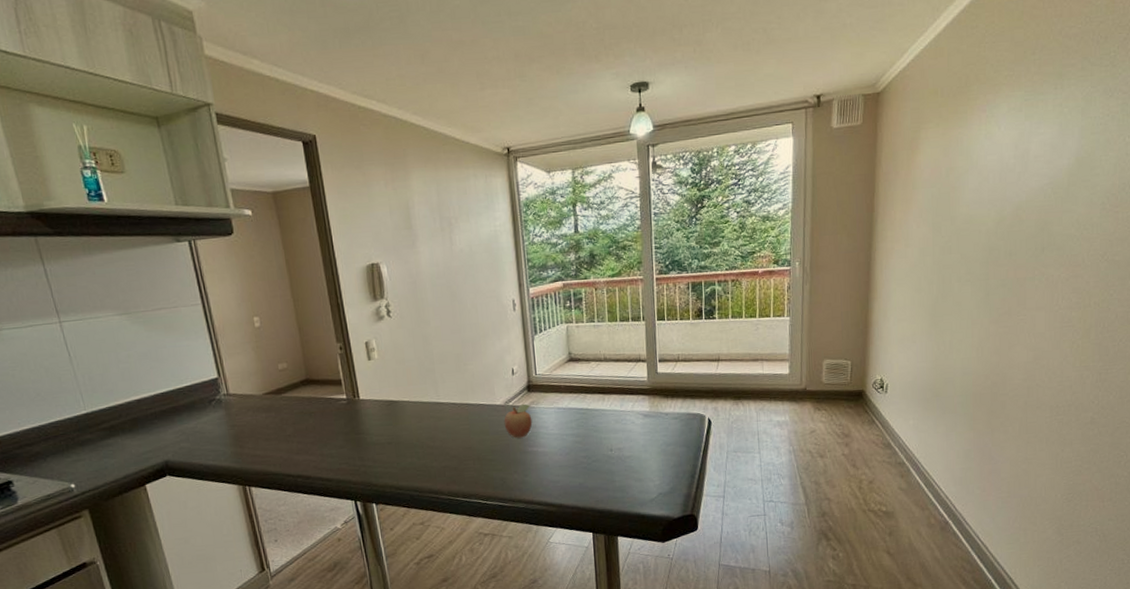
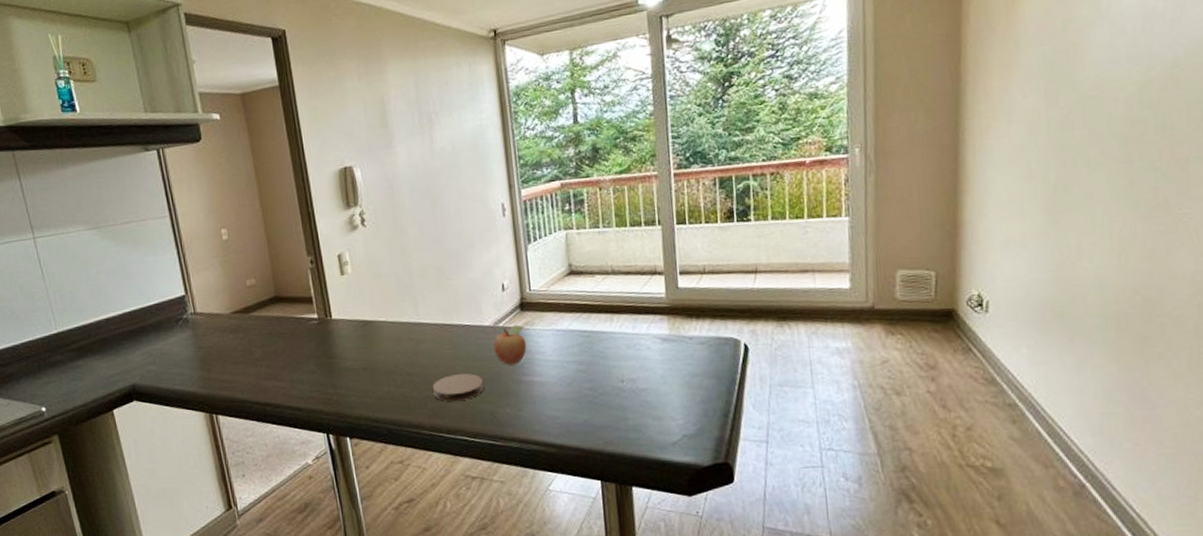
coaster: none [450,445,495,470] -> present [432,373,484,402]

